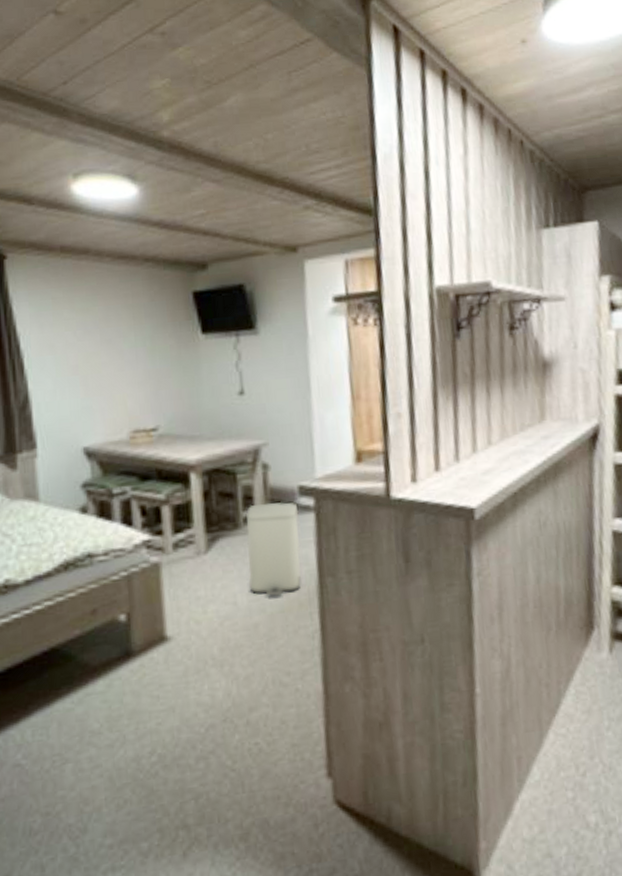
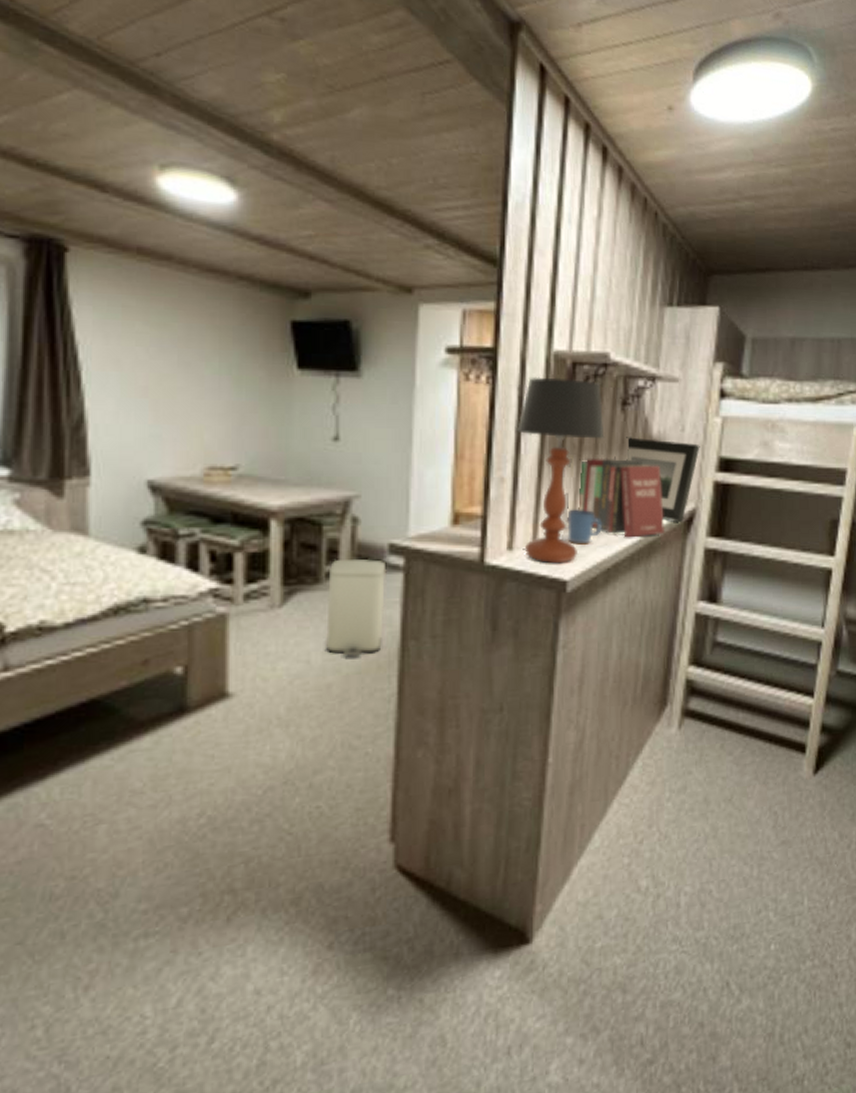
table lamp: none [408,310,496,492] -> present [517,377,605,564]
books: none [465,382,569,461] -> present [566,457,664,538]
mug: none [468,436,504,472] -> present [567,510,602,545]
picture frame: none [508,359,596,441] -> present [614,437,700,523]

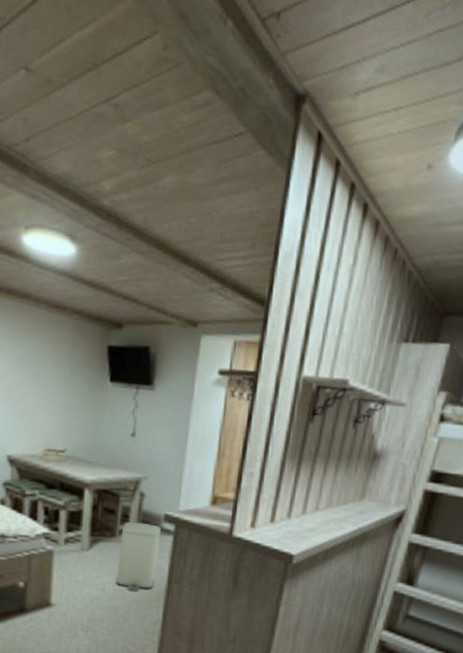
table lamp: present [517,377,605,564] -> none [263,396,338,542]
books: present [566,457,664,538] -> none [298,463,380,528]
mug: present [567,510,602,545] -> none [298,502,326,529]
picture frame: present [614,437,700,523] -> none [342,448,416,521]

